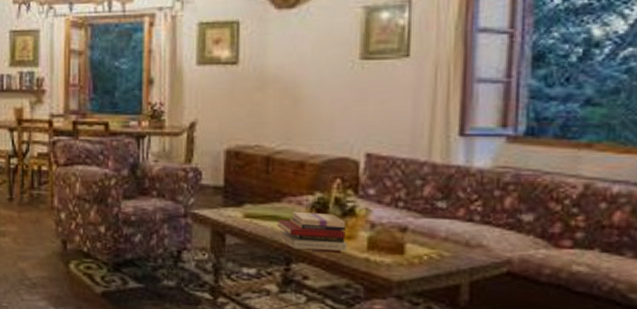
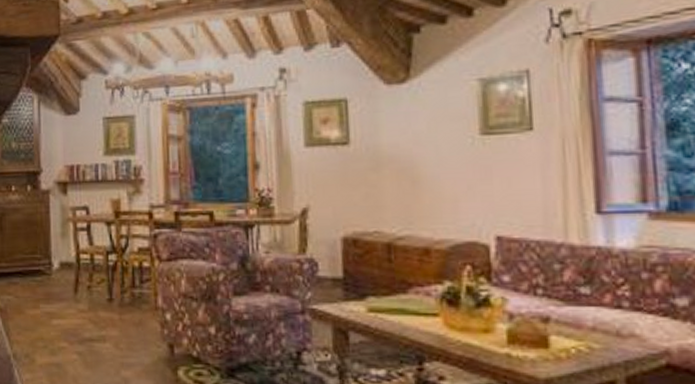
books: present [276,211,348,253] -> none [404,303,486,349]

